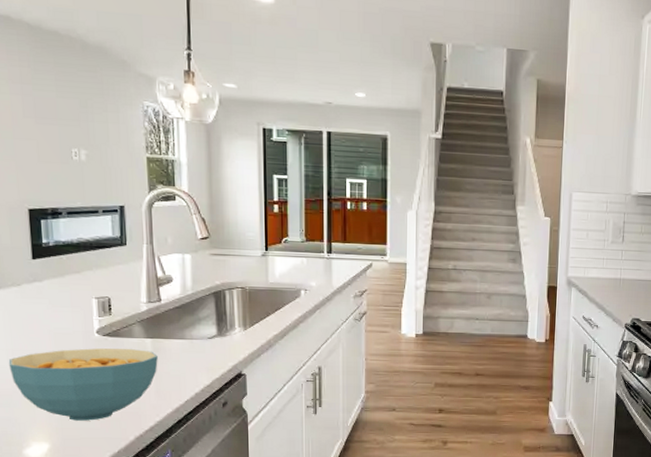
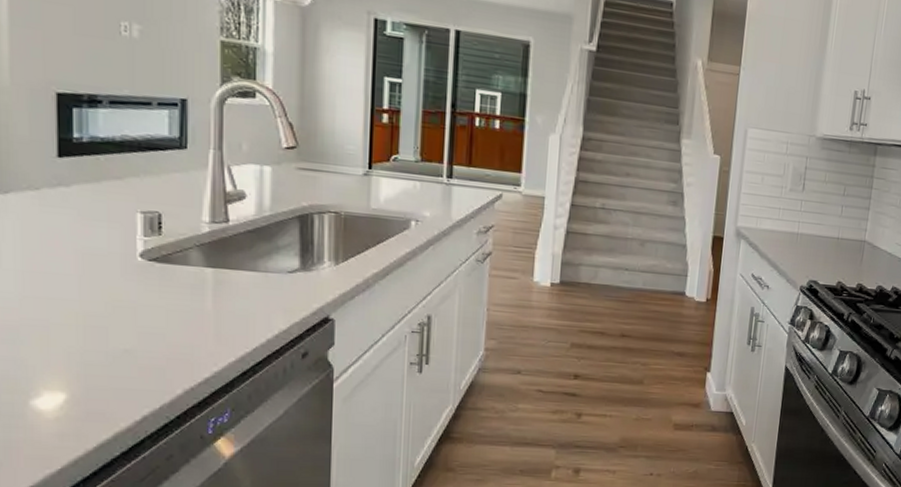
cereal bowl: present [8,348,158,421] -> none [16,274,220,367]

